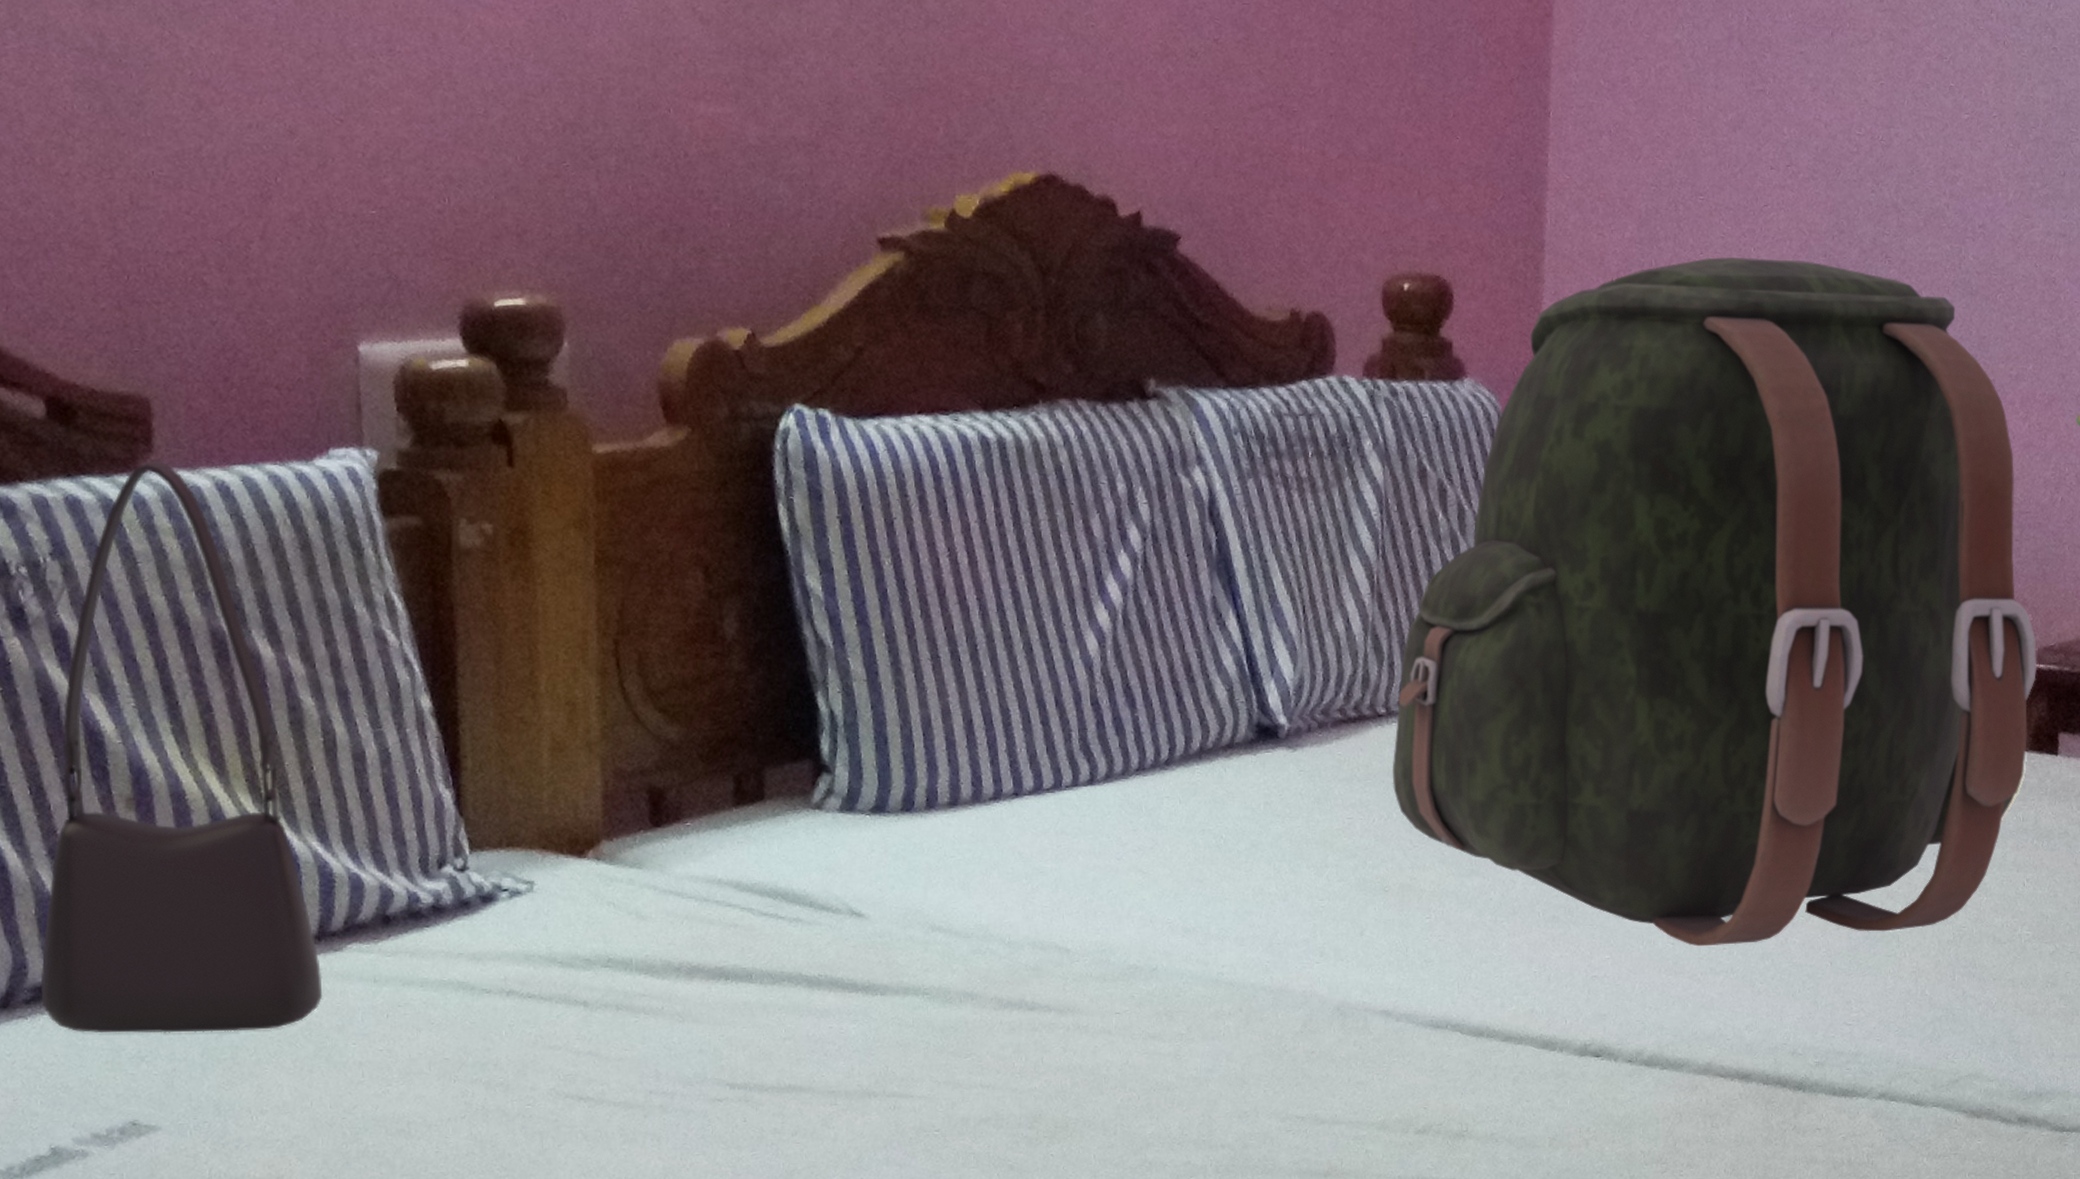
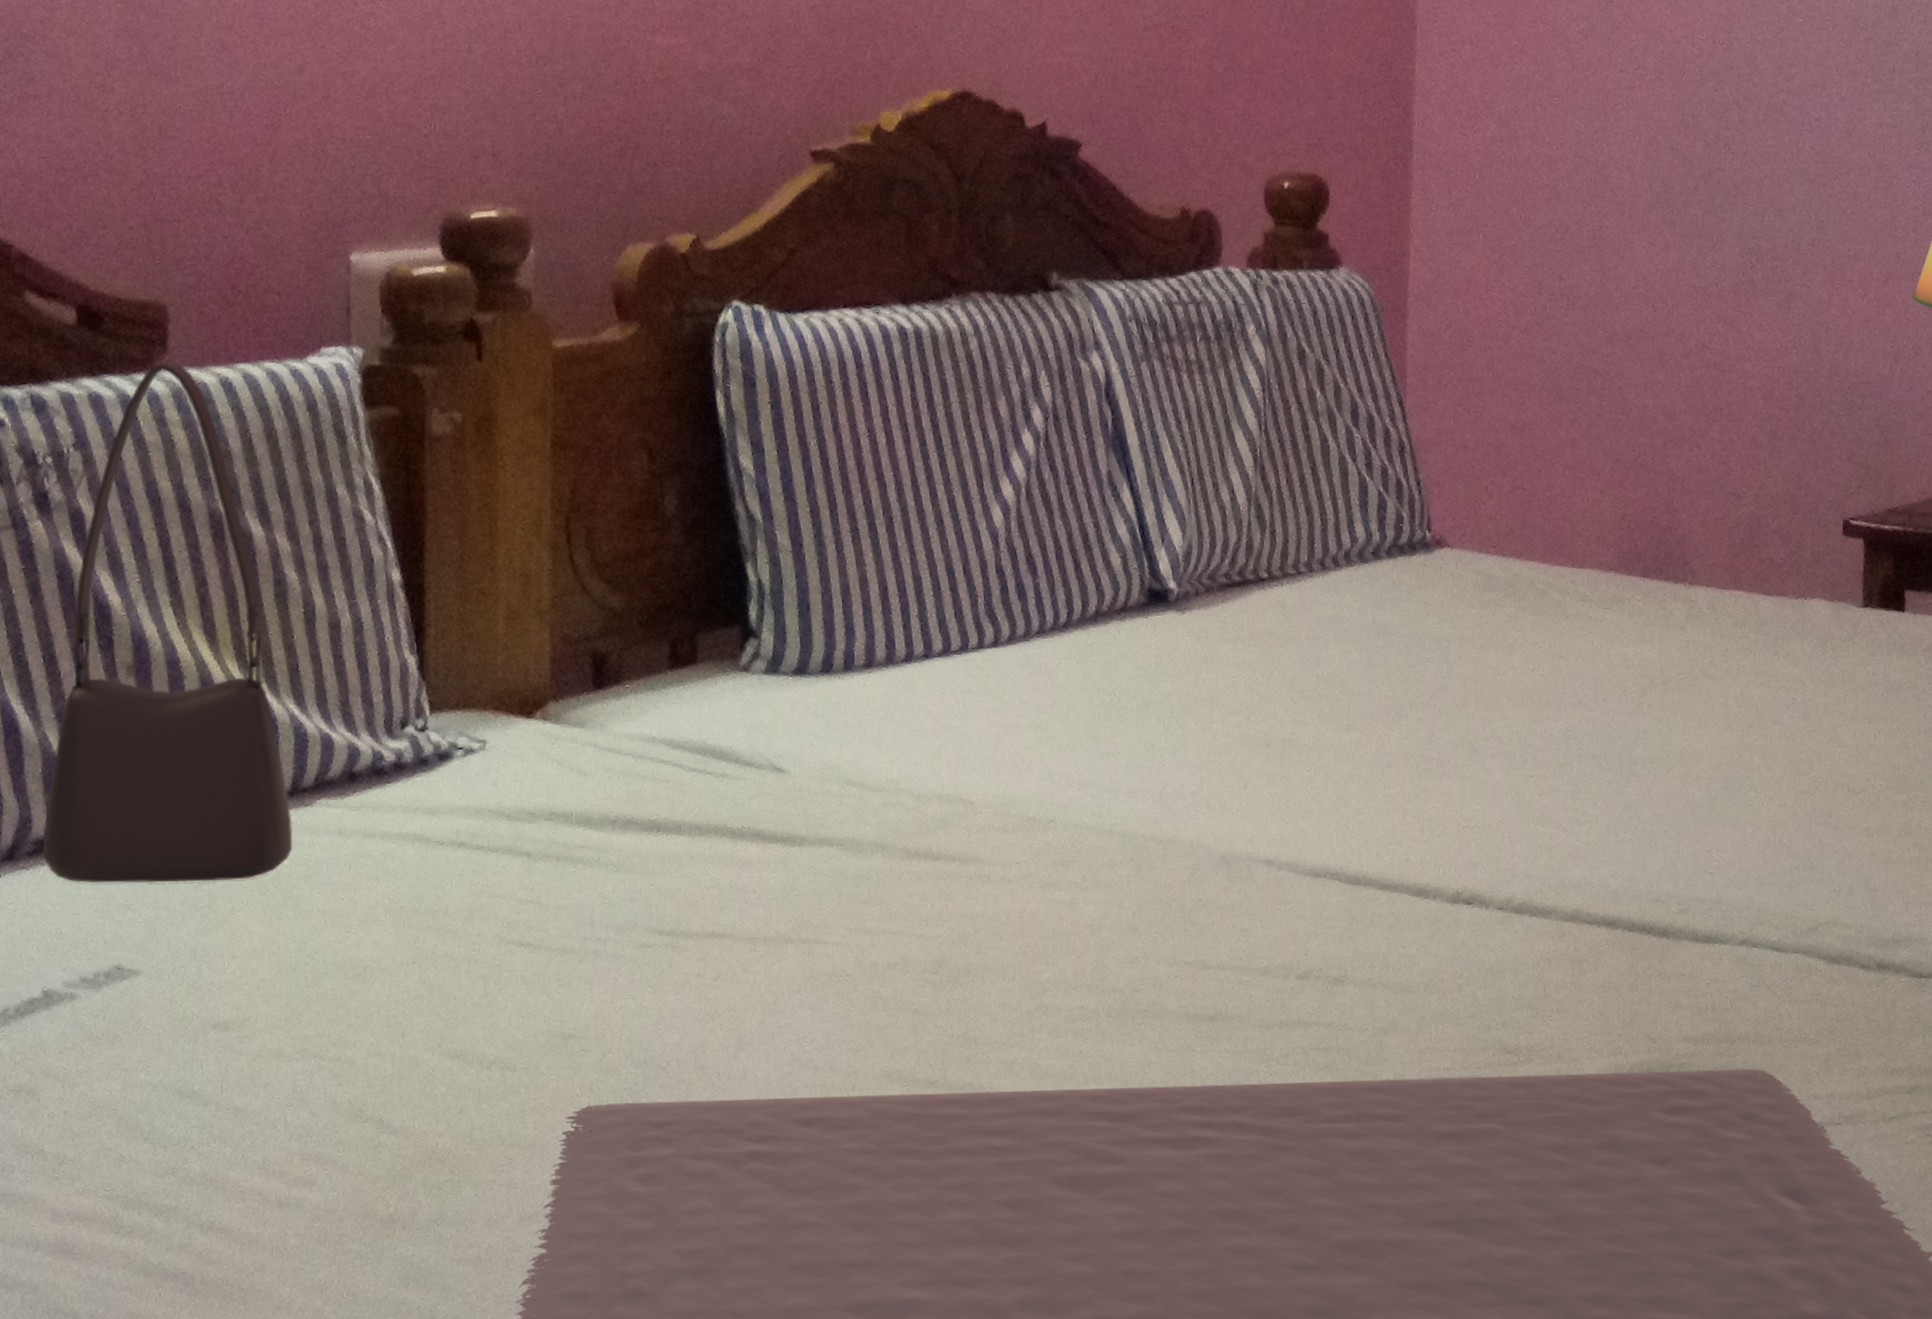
backpack: present [1392,256,2038,947] -> none [1274,152,1883,798]

